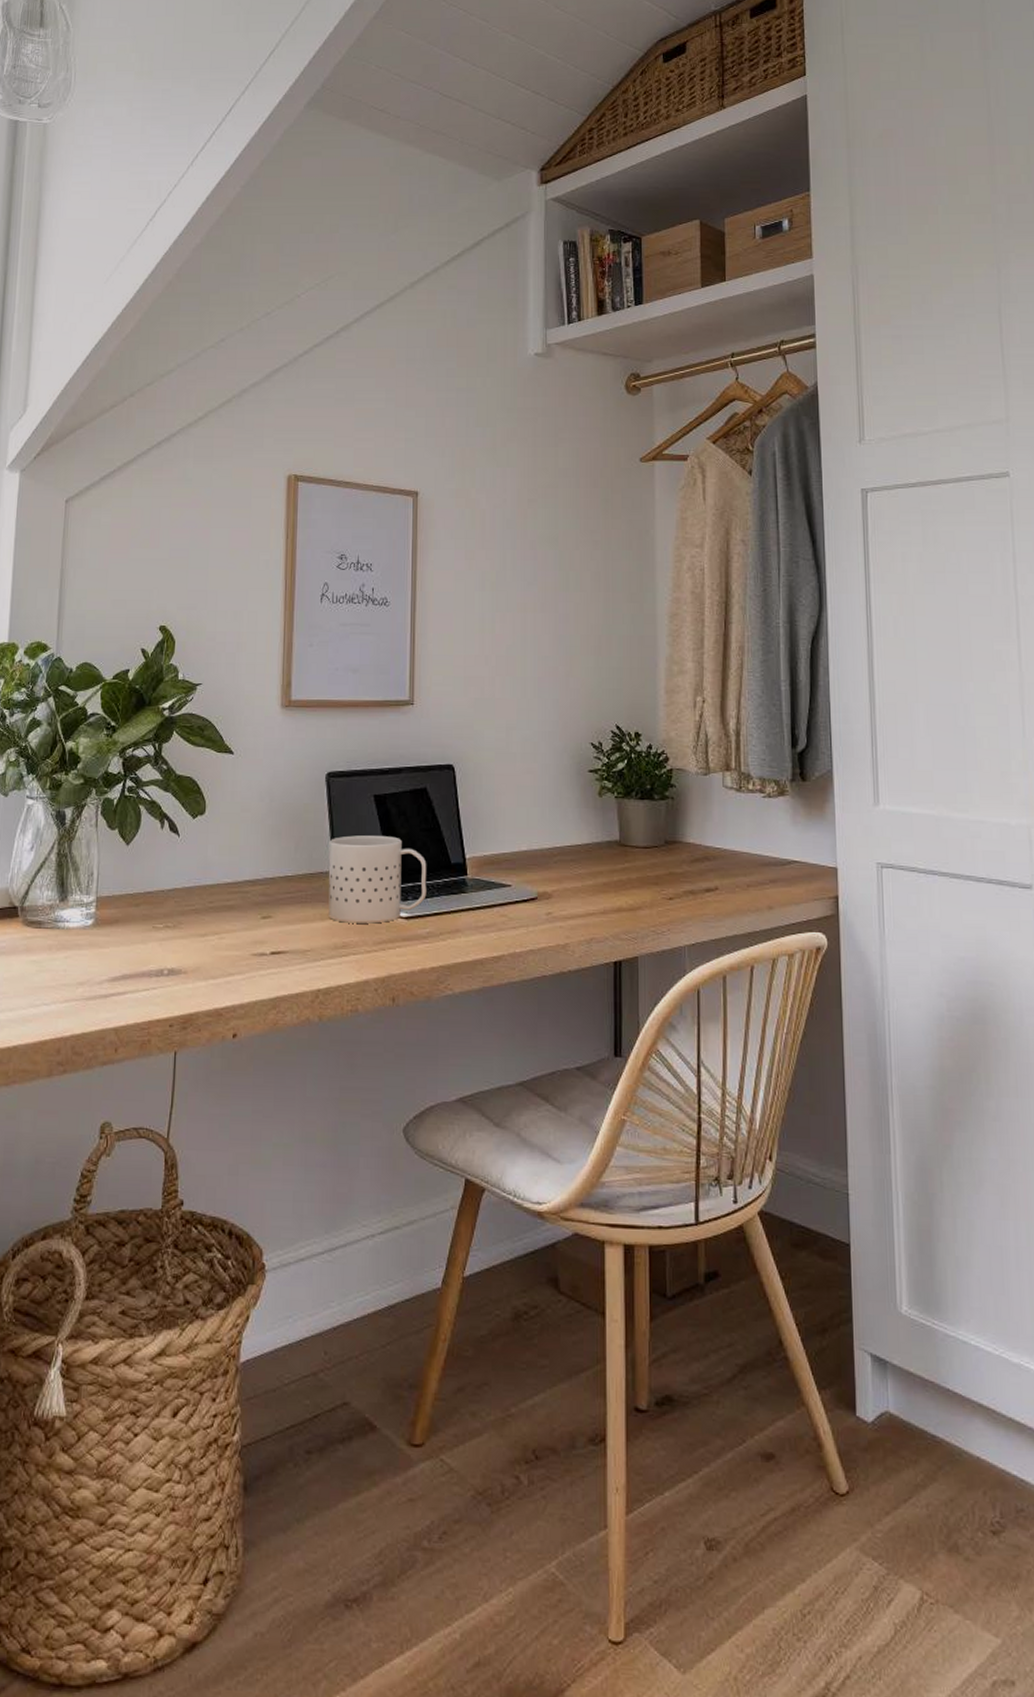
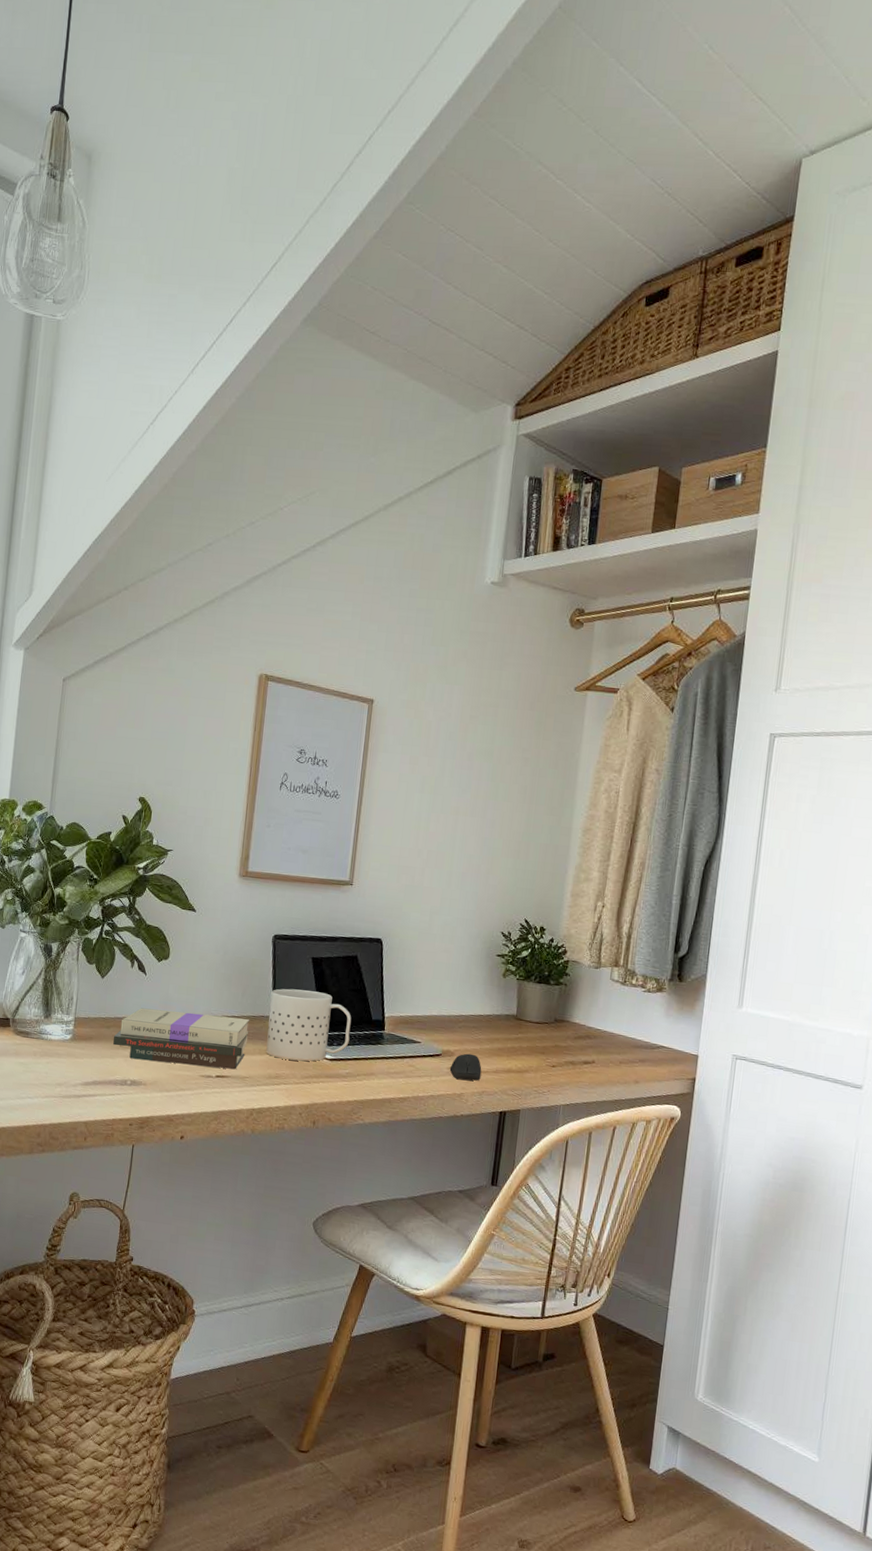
books: none [144,877,307,943] -> present [113,1008,250,1070]
computer mouse: none [549,893,587,926] -> present [449,1053,482,1081]

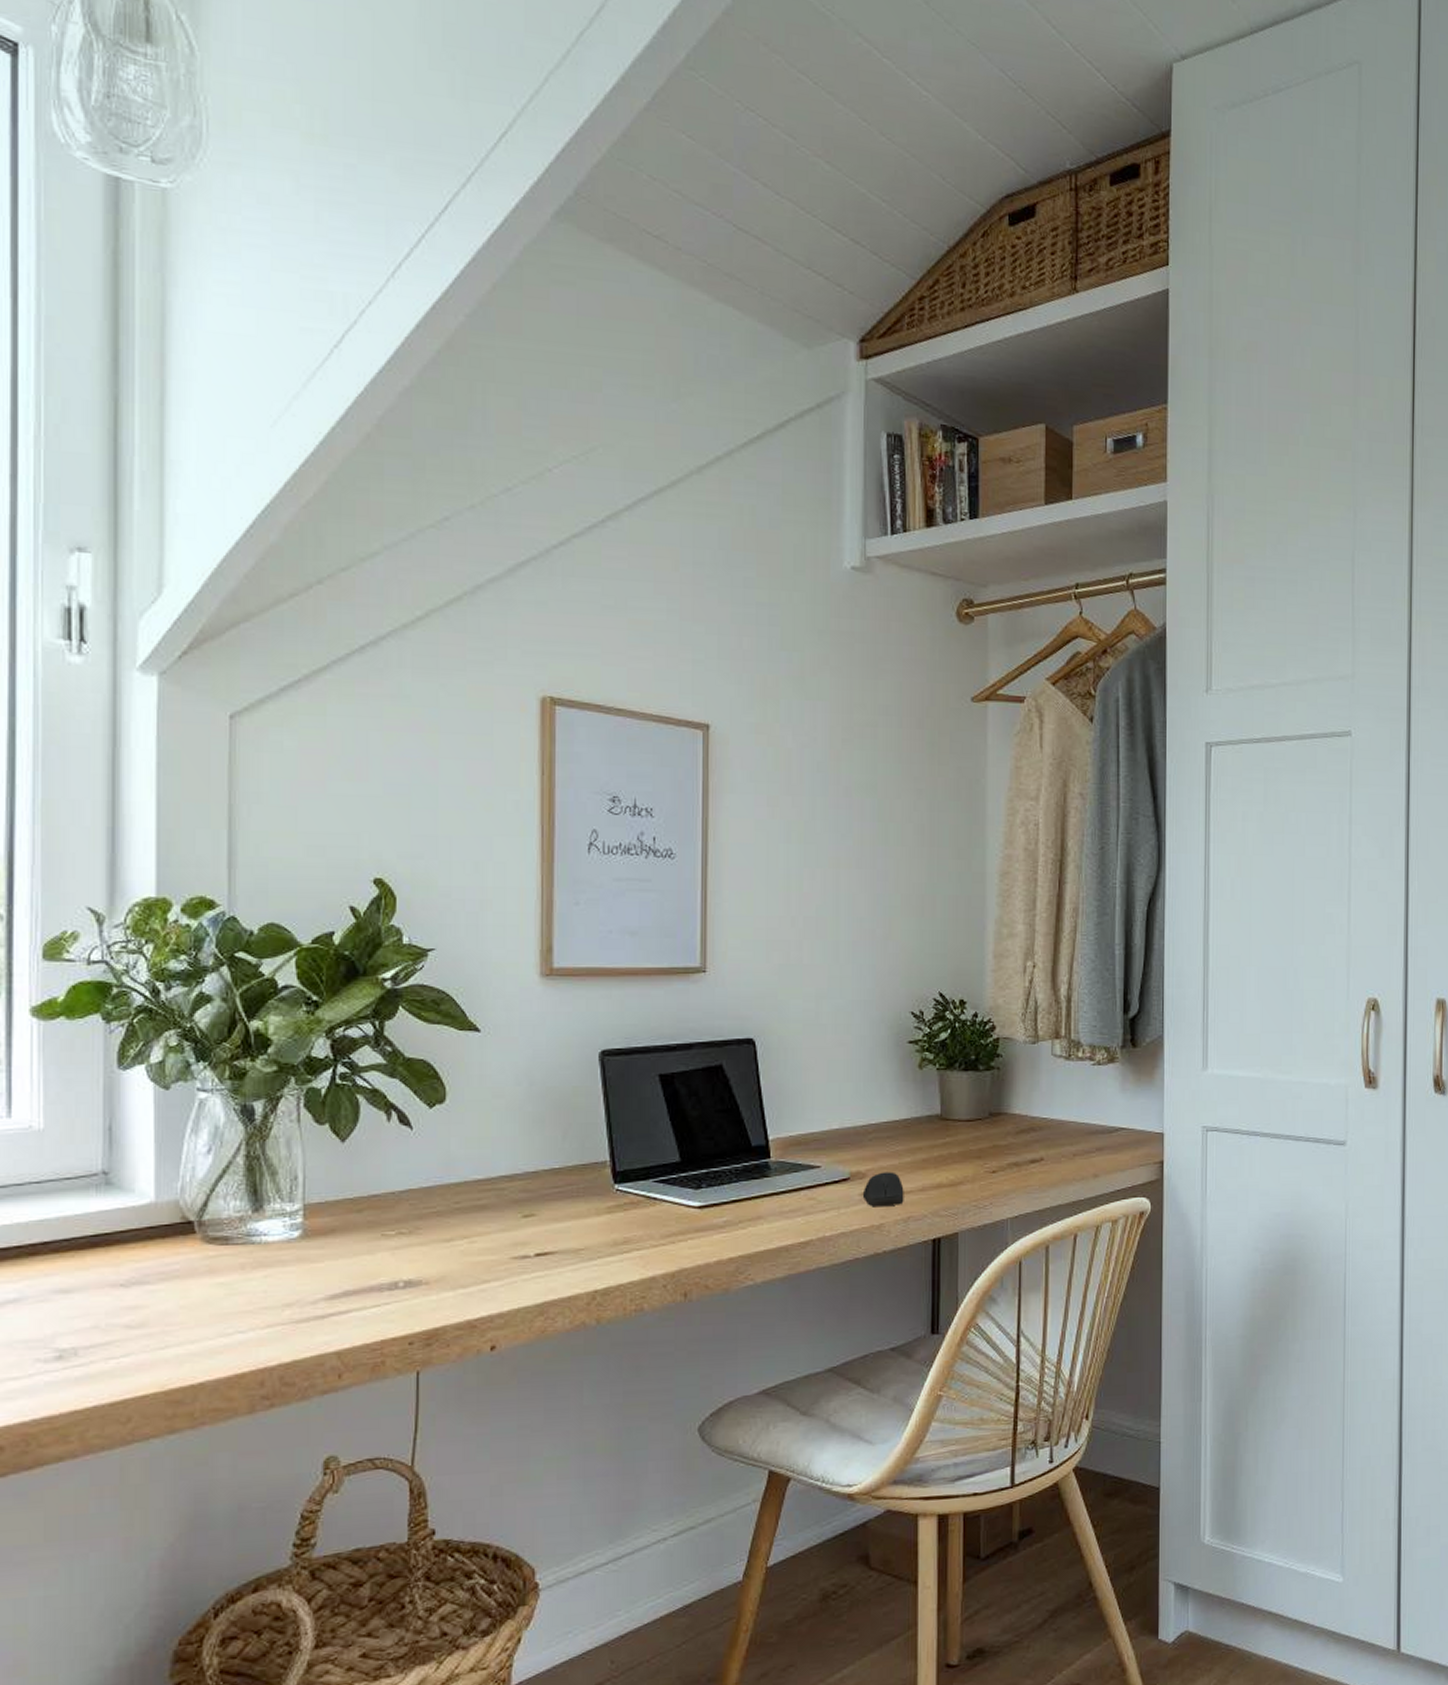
books: present [113,1008,250,1070] -> none [370,1169,578,1251]
mug: present [266,988,352,1062] -> none [604,1119,723,1217]

